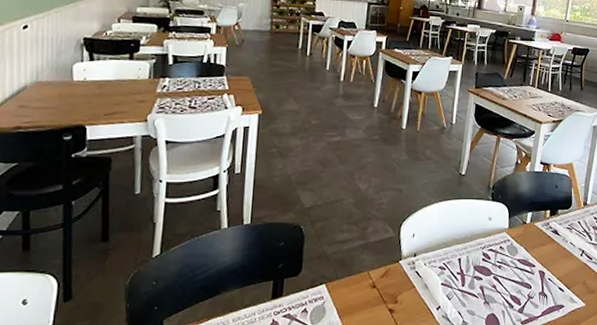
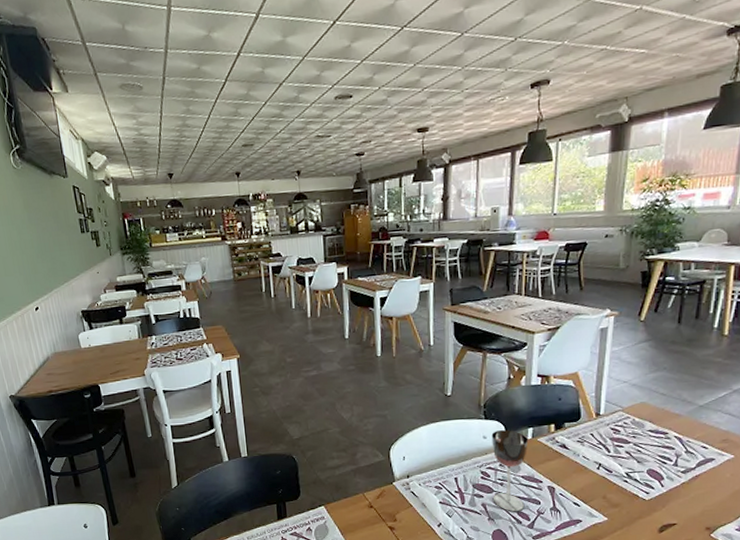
wineglass: none [490,213,527,296] -> present [491,430,529,512]

